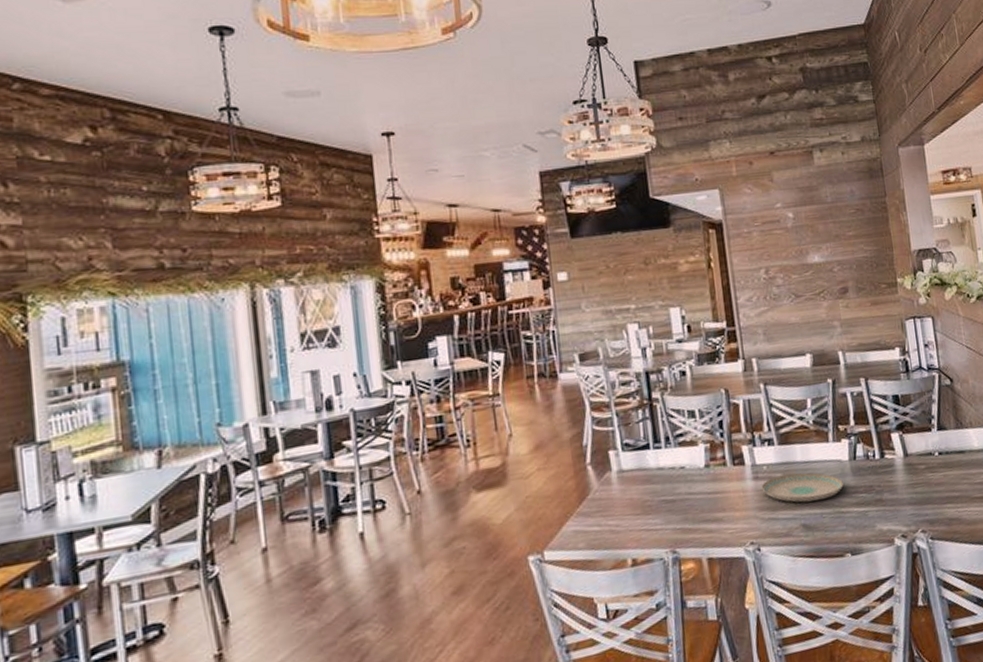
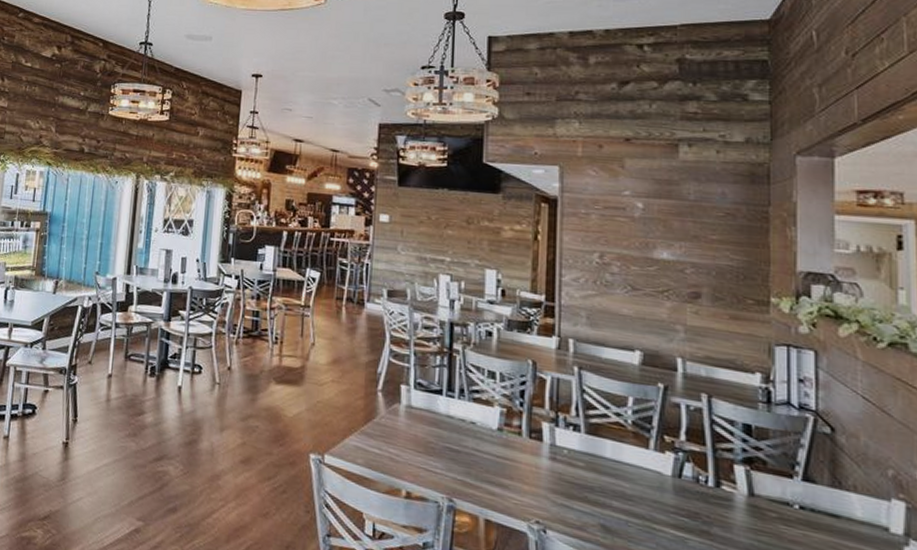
plate: present [761,472,844,503] -> none [558,464,660,508]

